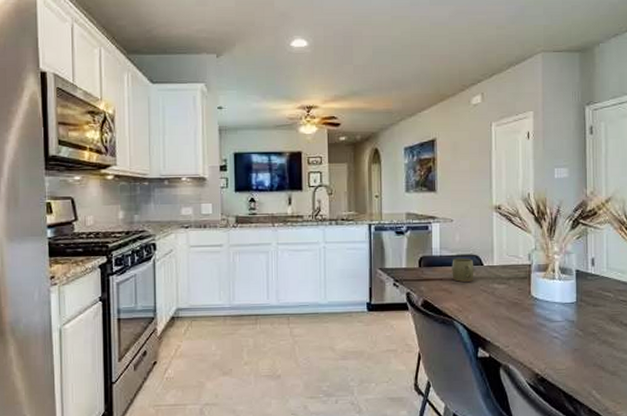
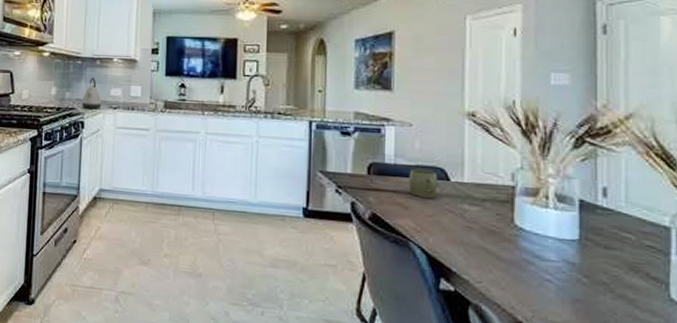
kettle: none [152,197,173,230] -> present [81,76,102,110]

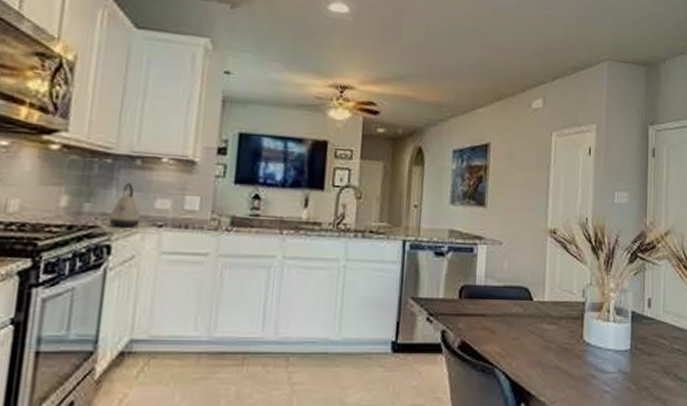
mug: present [409,168,438,198] -> none [496,289,523,320]

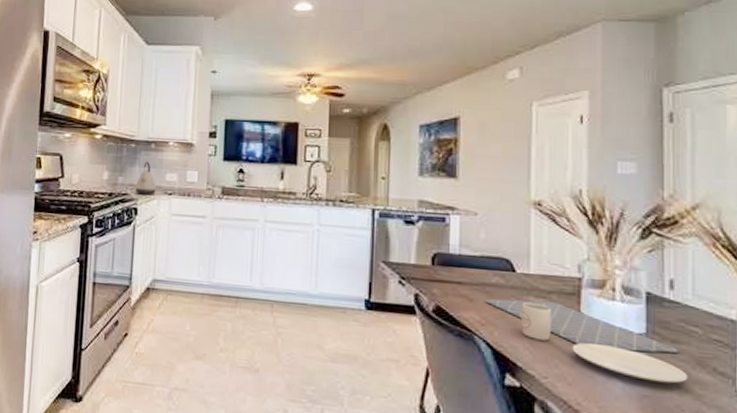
placemat: none [506,327,653,367] -> present [485,299,679,354]
mug: none [535,330,561,366] -> present [520,302,552,341]
plate: none [575,363,658,393] -> present [572,343,688,384]

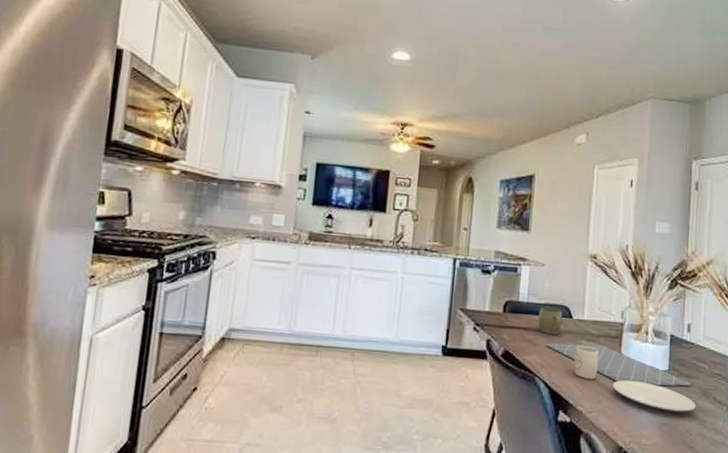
kettle: present [135,161,156,195] -> none [214,201,239,239]
mug: none [473,259,503,290] -> present [538,306,563,335]

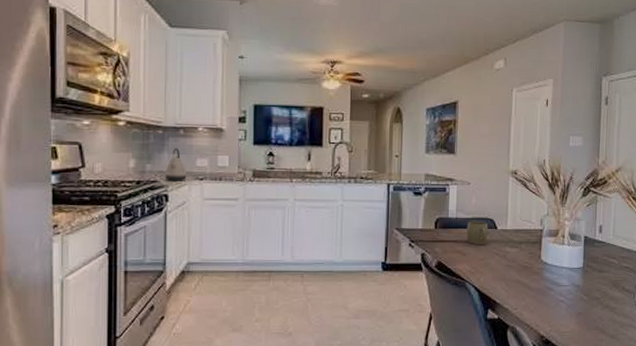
kettle: none [214,201,239,239] -> present [164,147,187,181]
placemat: present [546,343,691,387] -> none [475,250,603,282]
mug: present [573,346,599,380] -> none [499,253,522,281]
plate: present [612,380,696,412] -> none [534,278,607,302]

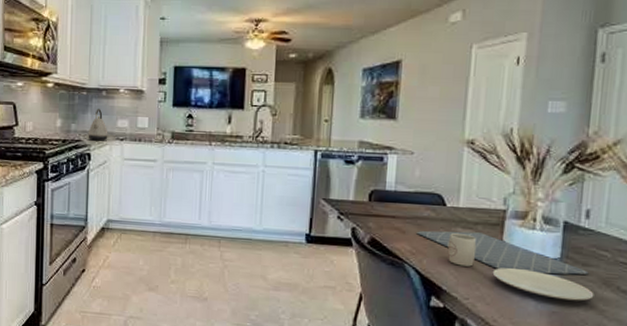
mug: present [466,220,488,244] -> none [407,195,435,223]
placemat: none [475,250,603,282] -> present [417,230,589,275]
mug: none [499,253,522,281] -> present [447,233,477,267]
plate: none [534,278,607,302] -> present [492,267,594,302]

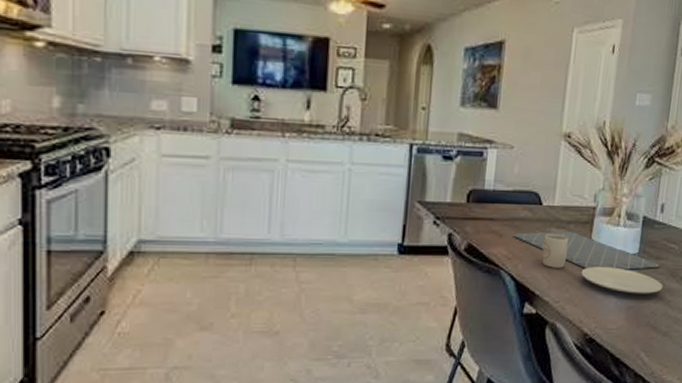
kettle: present [88,108,108,141] -> none [105,82,137,130]

